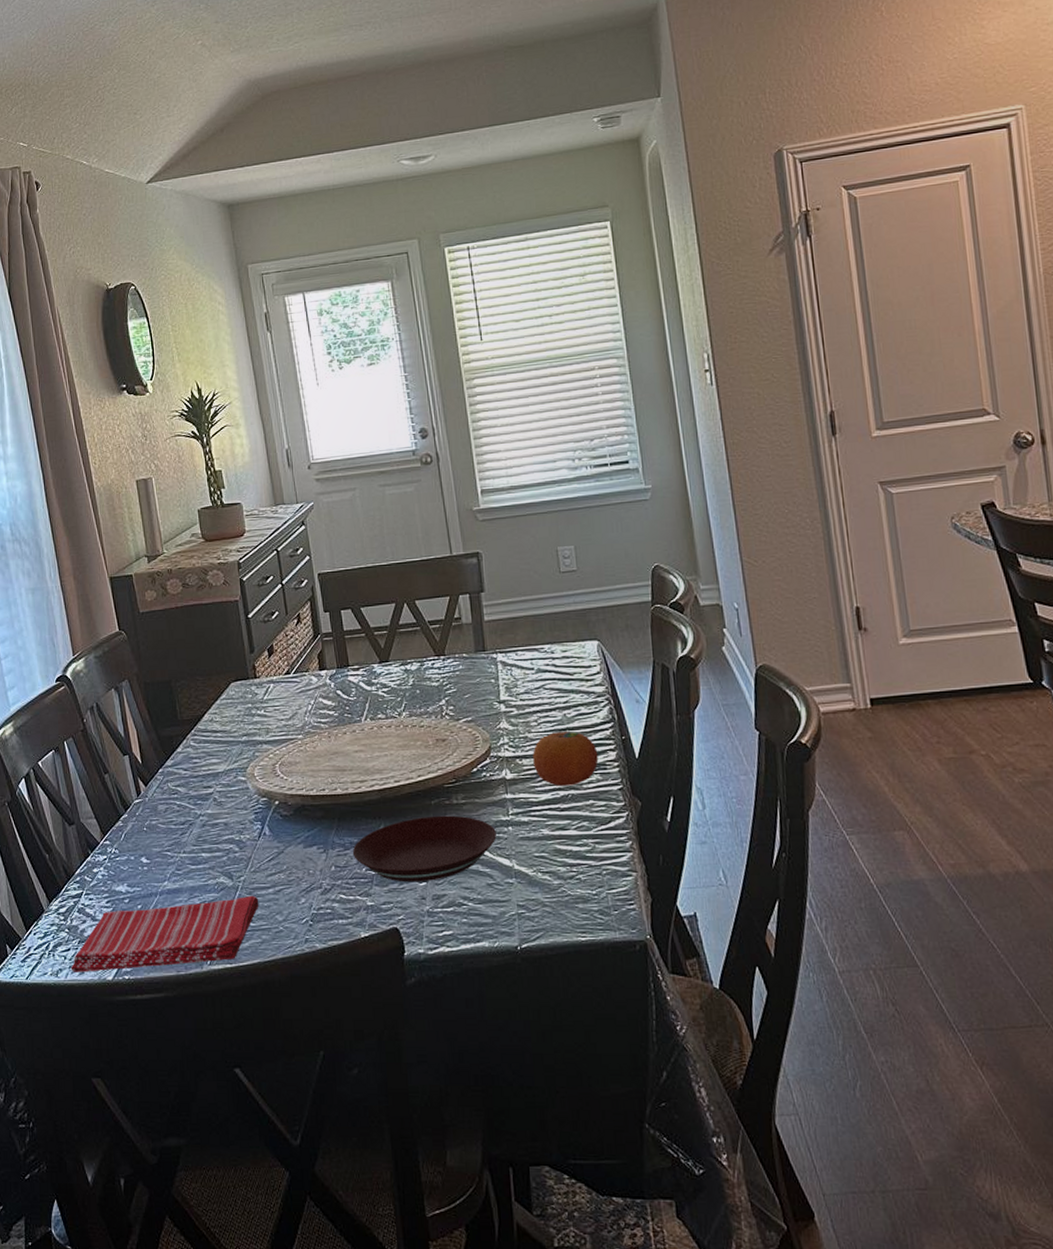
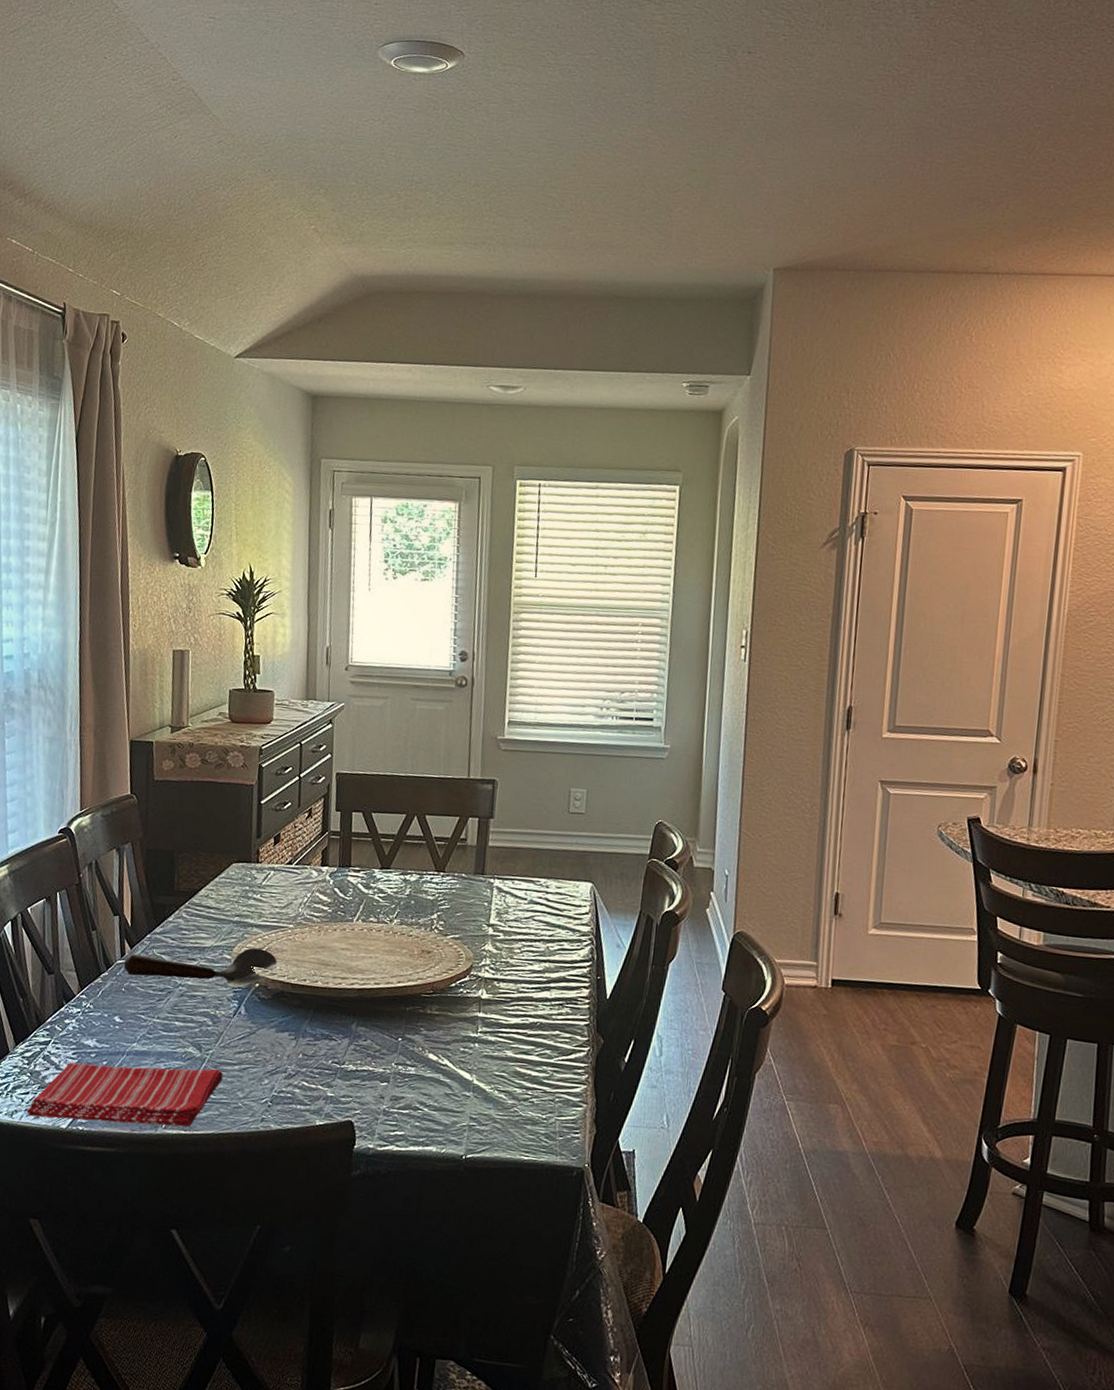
spoon: none [142,765,293,813] -> present [124,948,278,988]
plate: present [352,815,497,883] -> none [321,1021,463,1083]
fruit: present [533,731,599,786] -> none [509,962,572,1015]

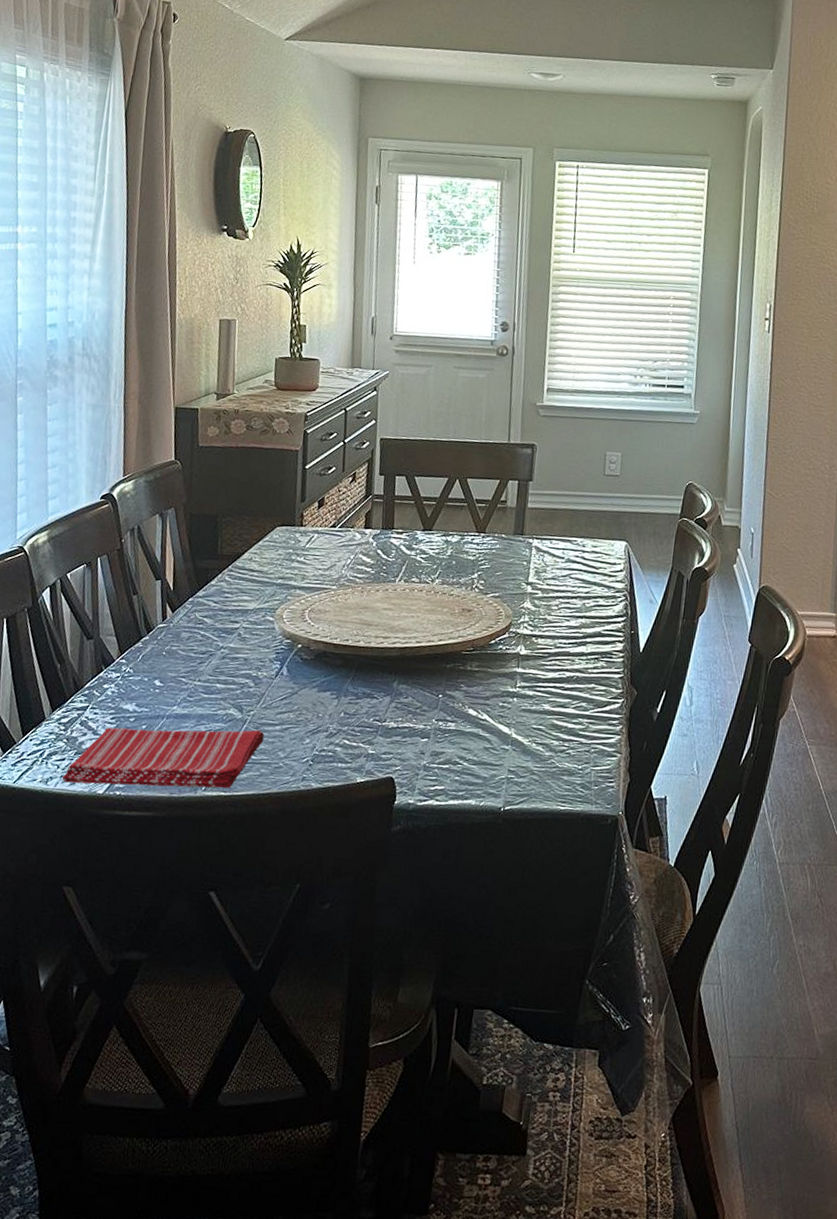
spoon: present [124,948,278,988] -> none [165,609,320,650]

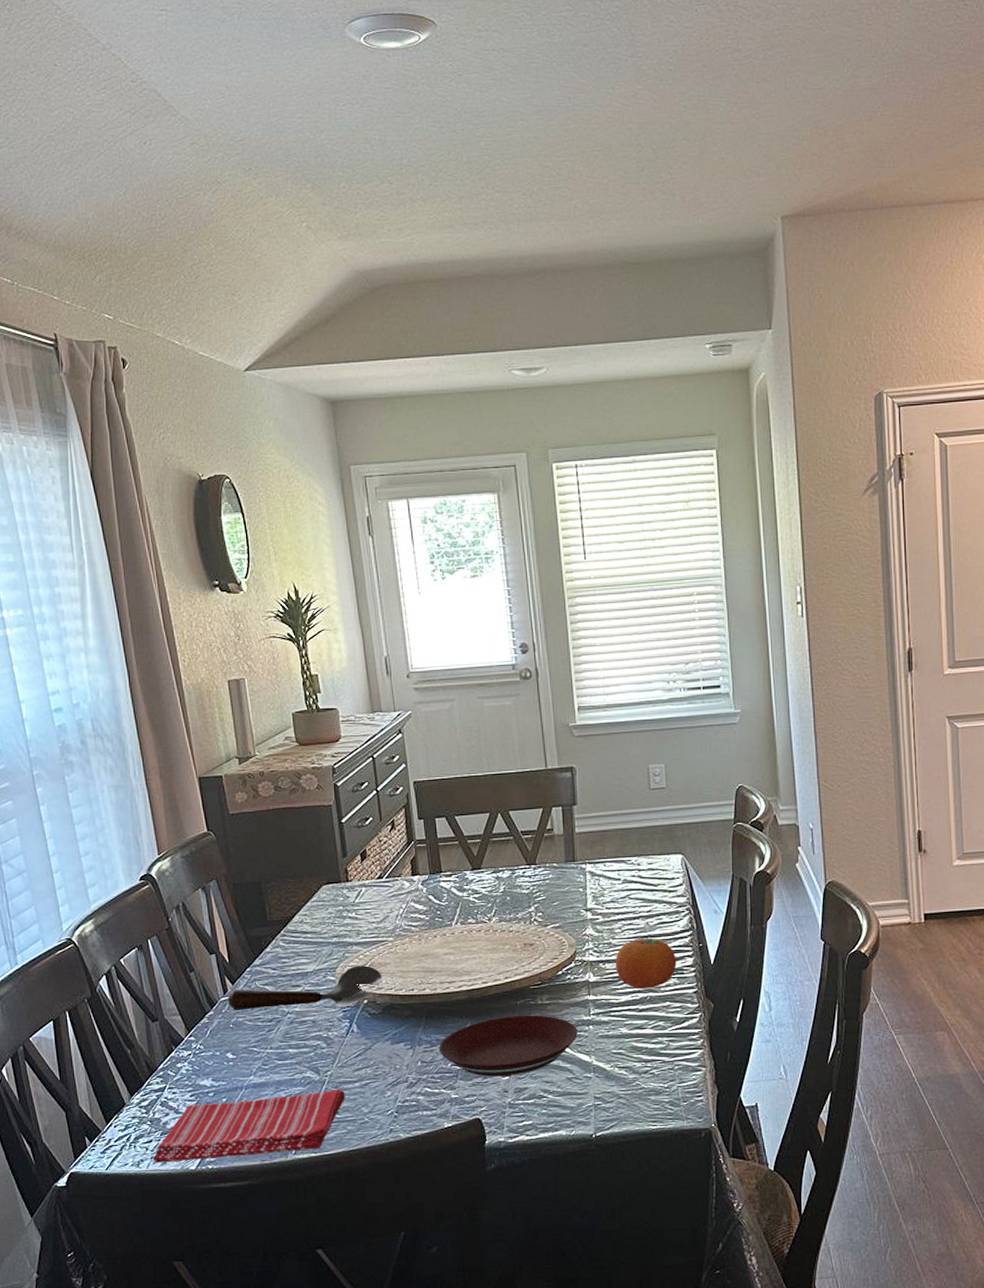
spoon: none [165,609,320,650] -> present [228,965,383,1010]
plate: none [363,678,502,738] -> present [438,1015,578,1077]
fruit: none [547,618,607,669] -> present [615,938,677,989]

